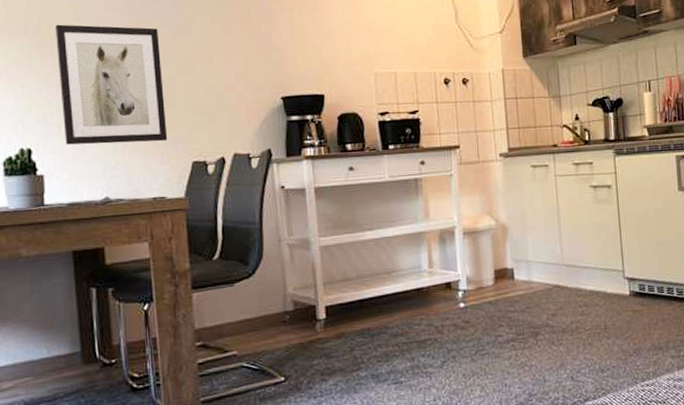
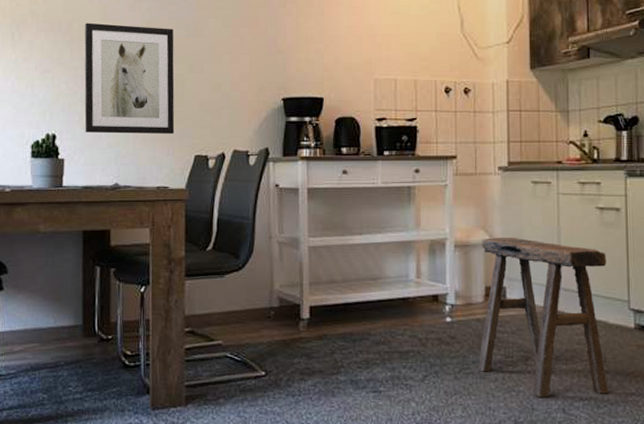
stool: none [488,220,611,369] -> present [477,237,609,397]

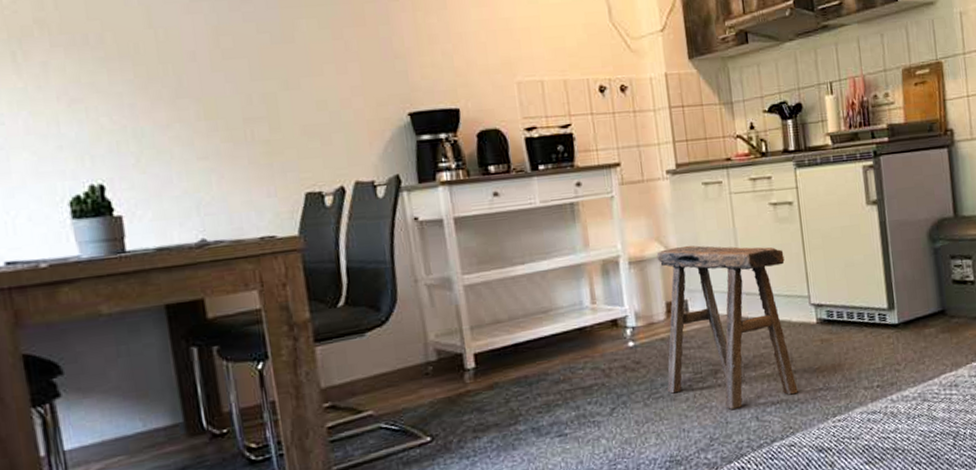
wall art: present [84,23,175,135] -> none [123,32,274,179]

